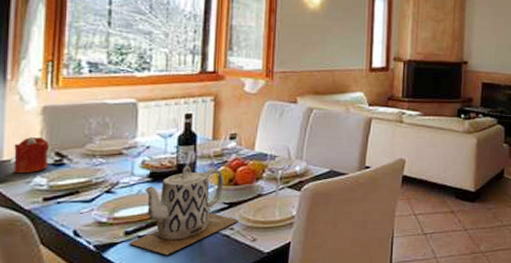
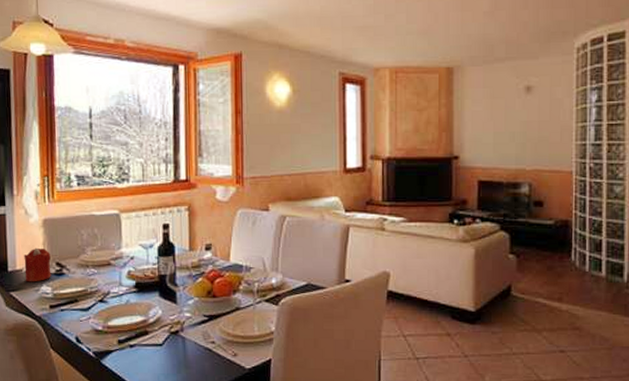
teapot: present [128,166,239,256] -> none [121,277,219,366]

